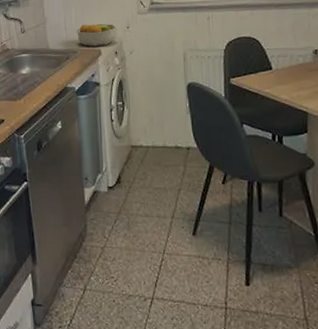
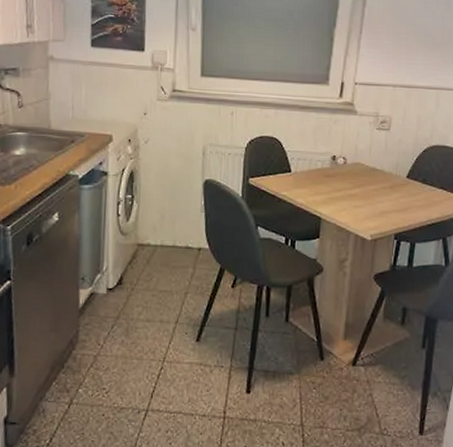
fruit bowl: present [77,23,117,47] -> none [86,105,133,132]

